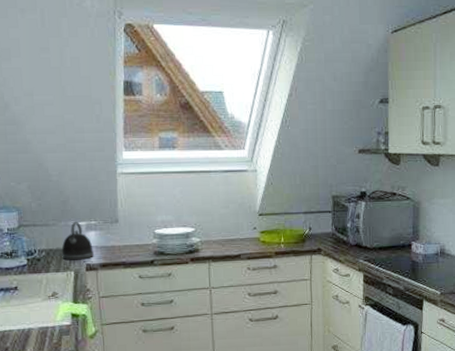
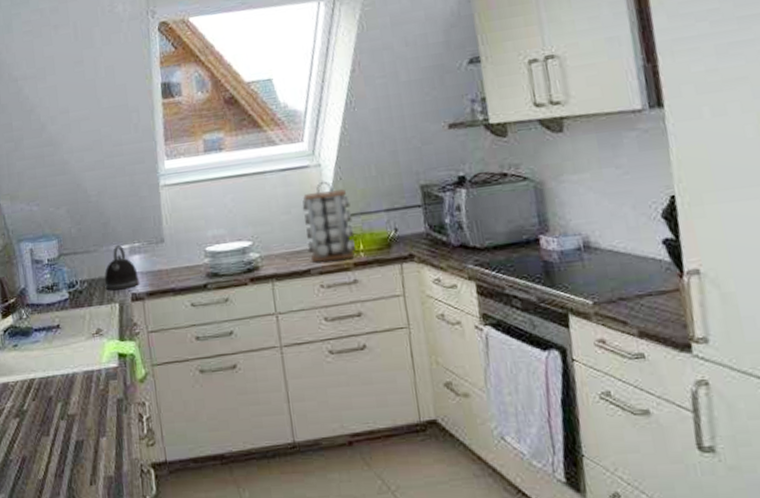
spice rack: none [238,184,278,249] -> present [302,181,355,262]

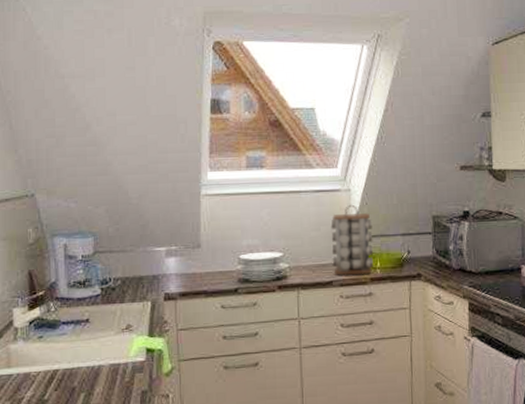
kettle: present [105,244,139,291] -> none [138,246,173,290]

